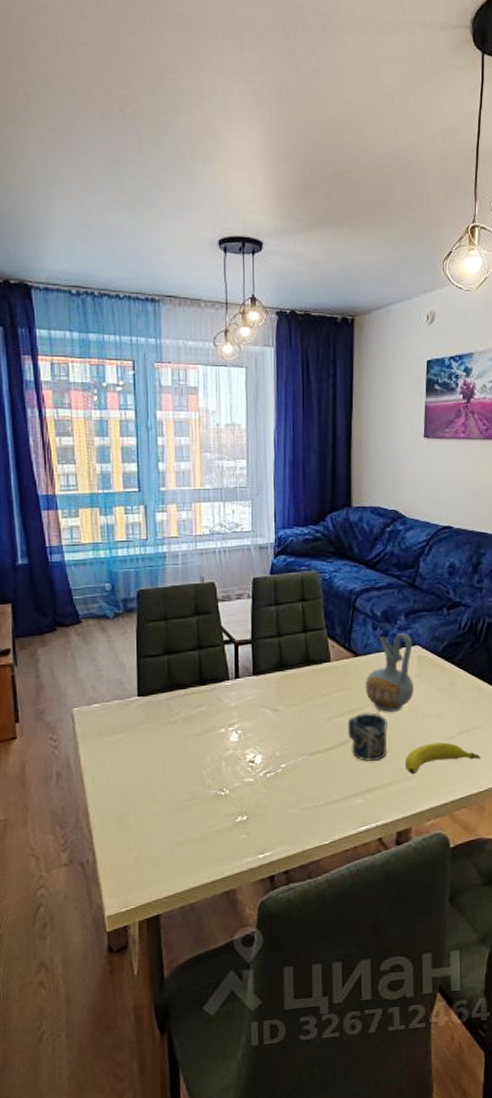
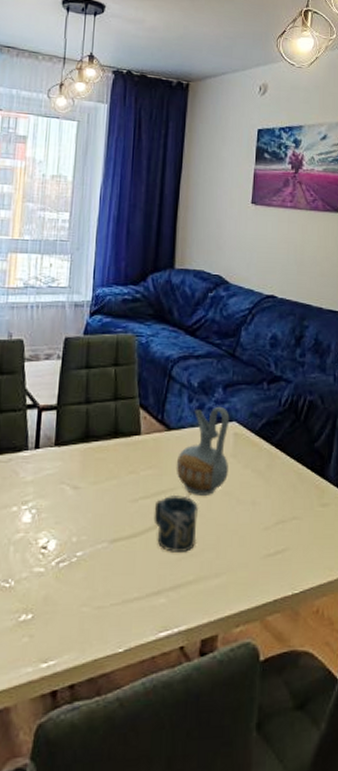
fruit: present [405,742,481,775] -> none [214,533,297,571]

